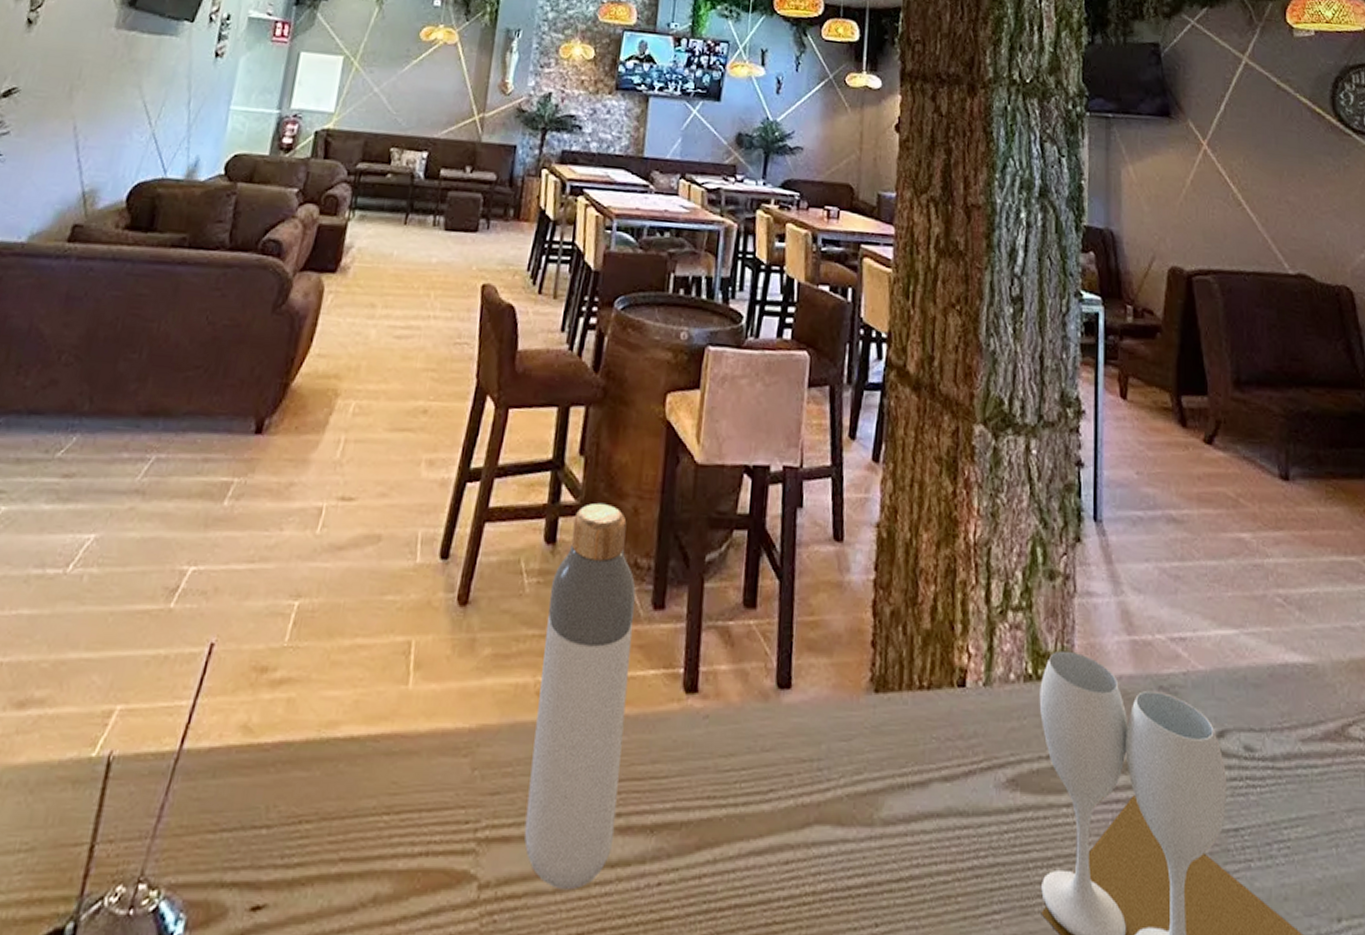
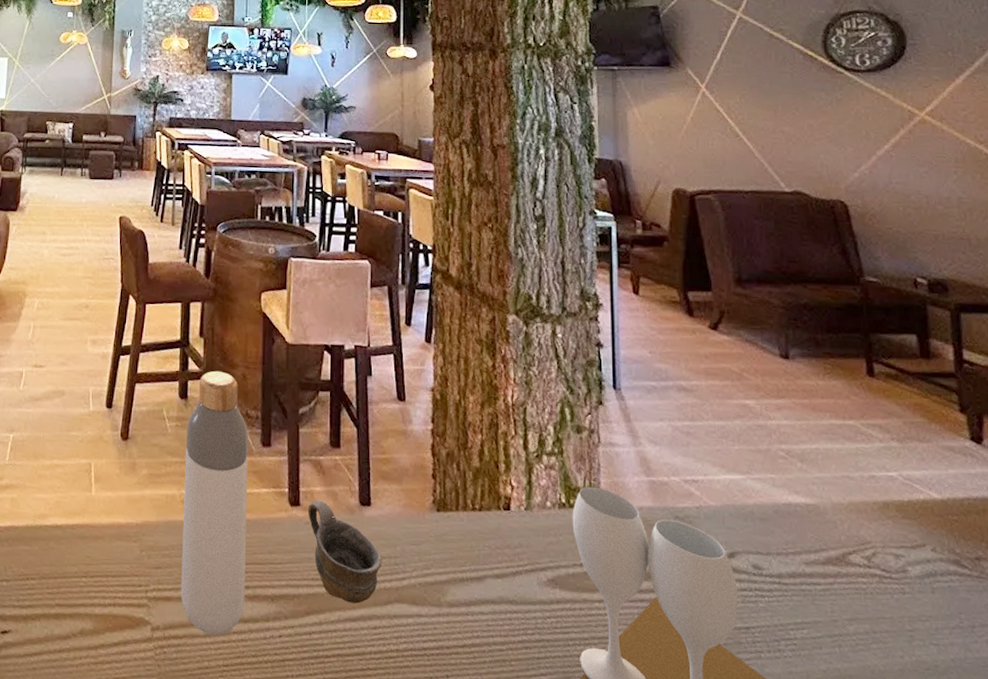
cup: none [707,683,802,829] -> present [307,500,382,604]

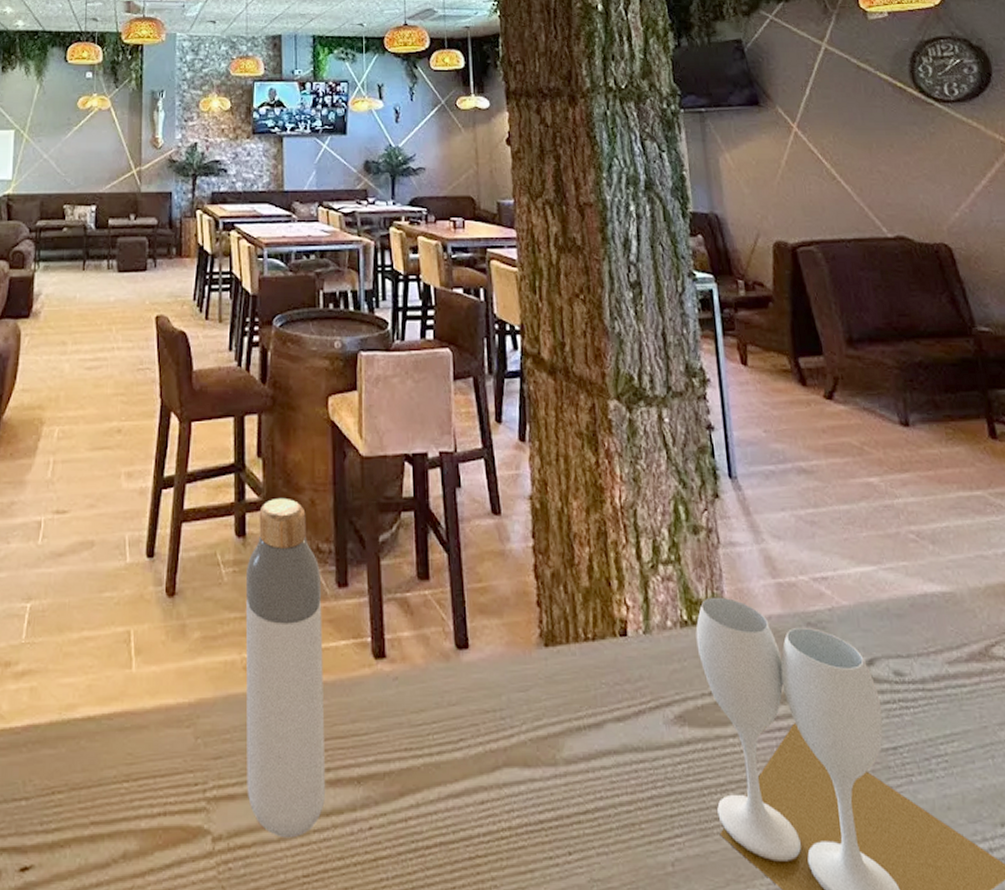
cup: present [307,500,382,604] -> none [395,648,486,775]

